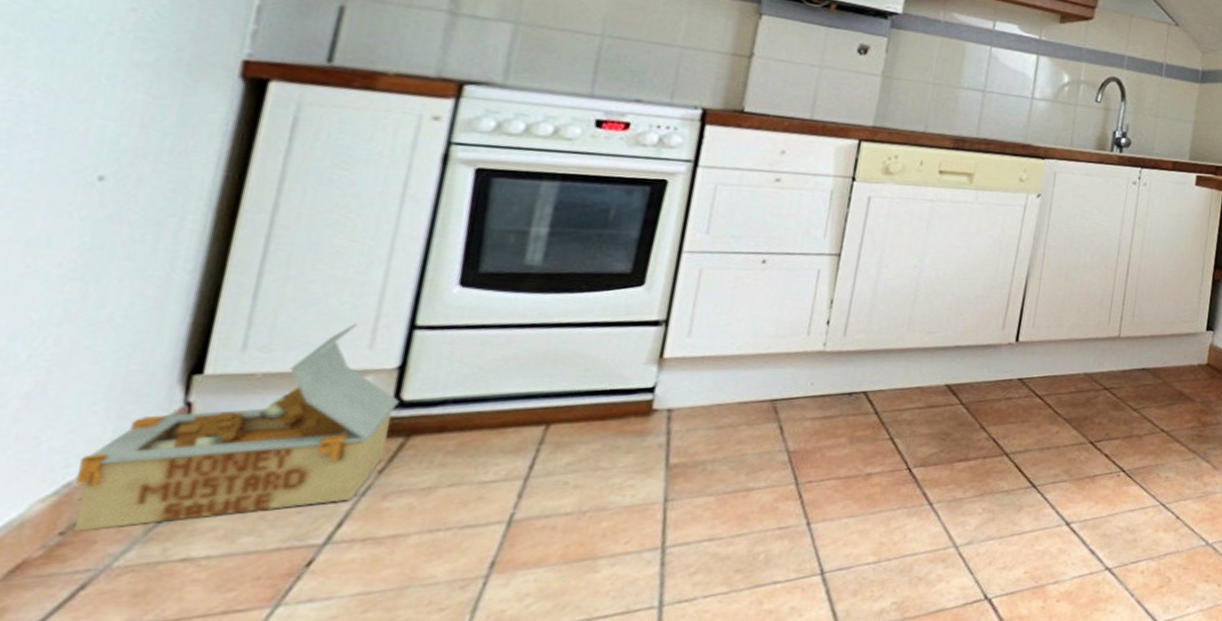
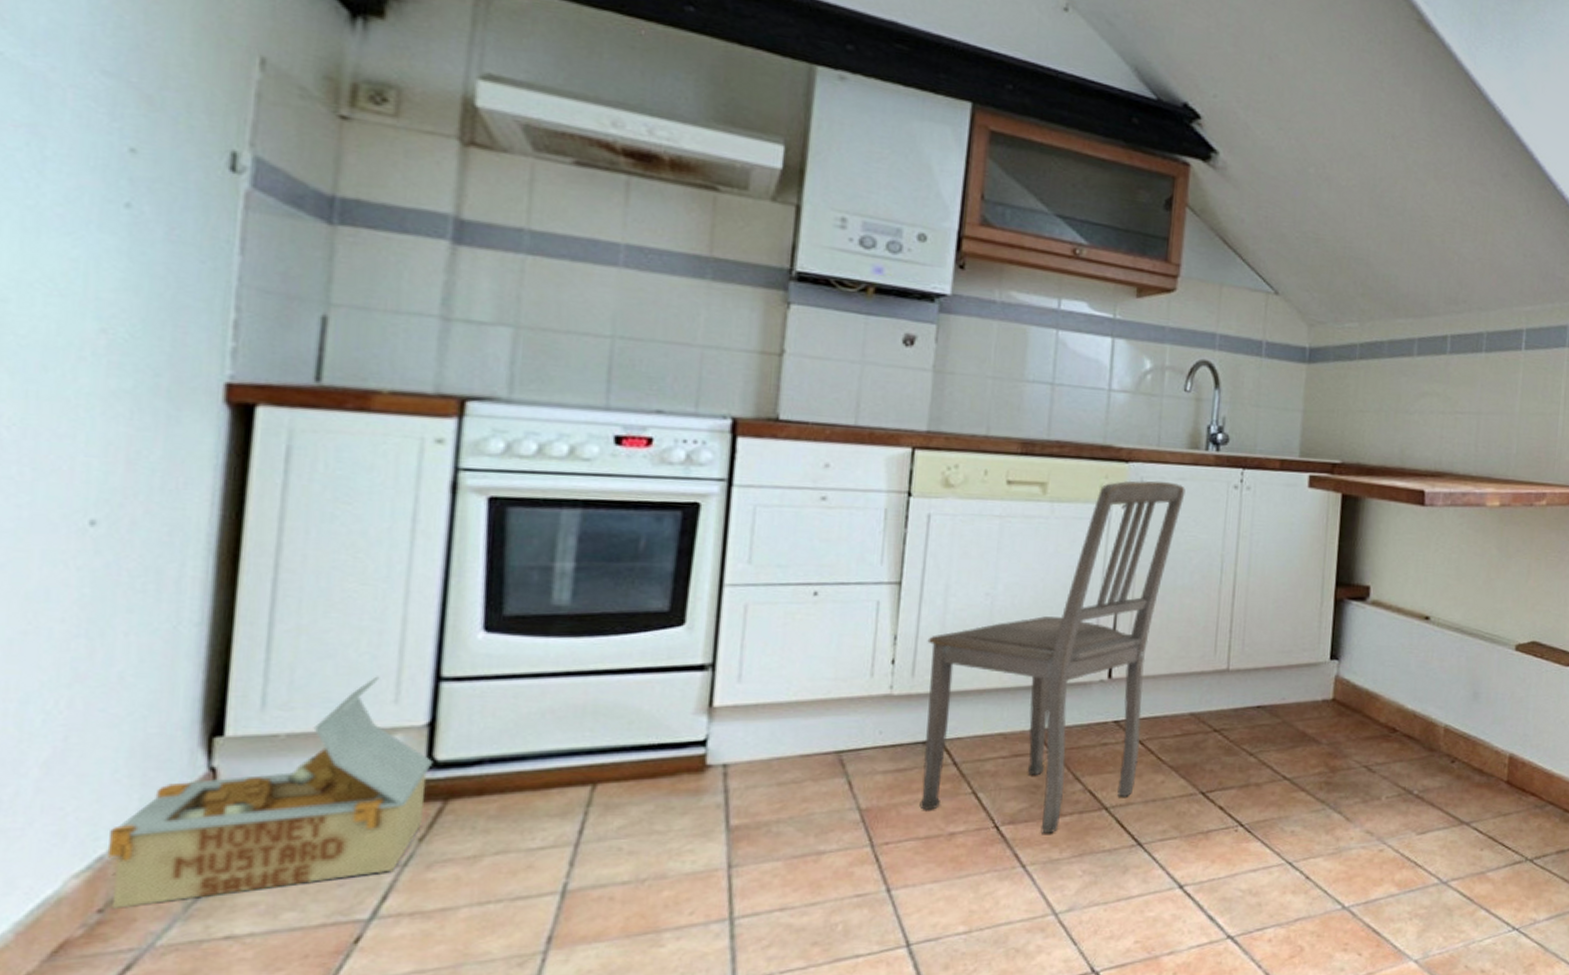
dining chair: none [842,174,1092,476] -> present [919,480,1185,834]

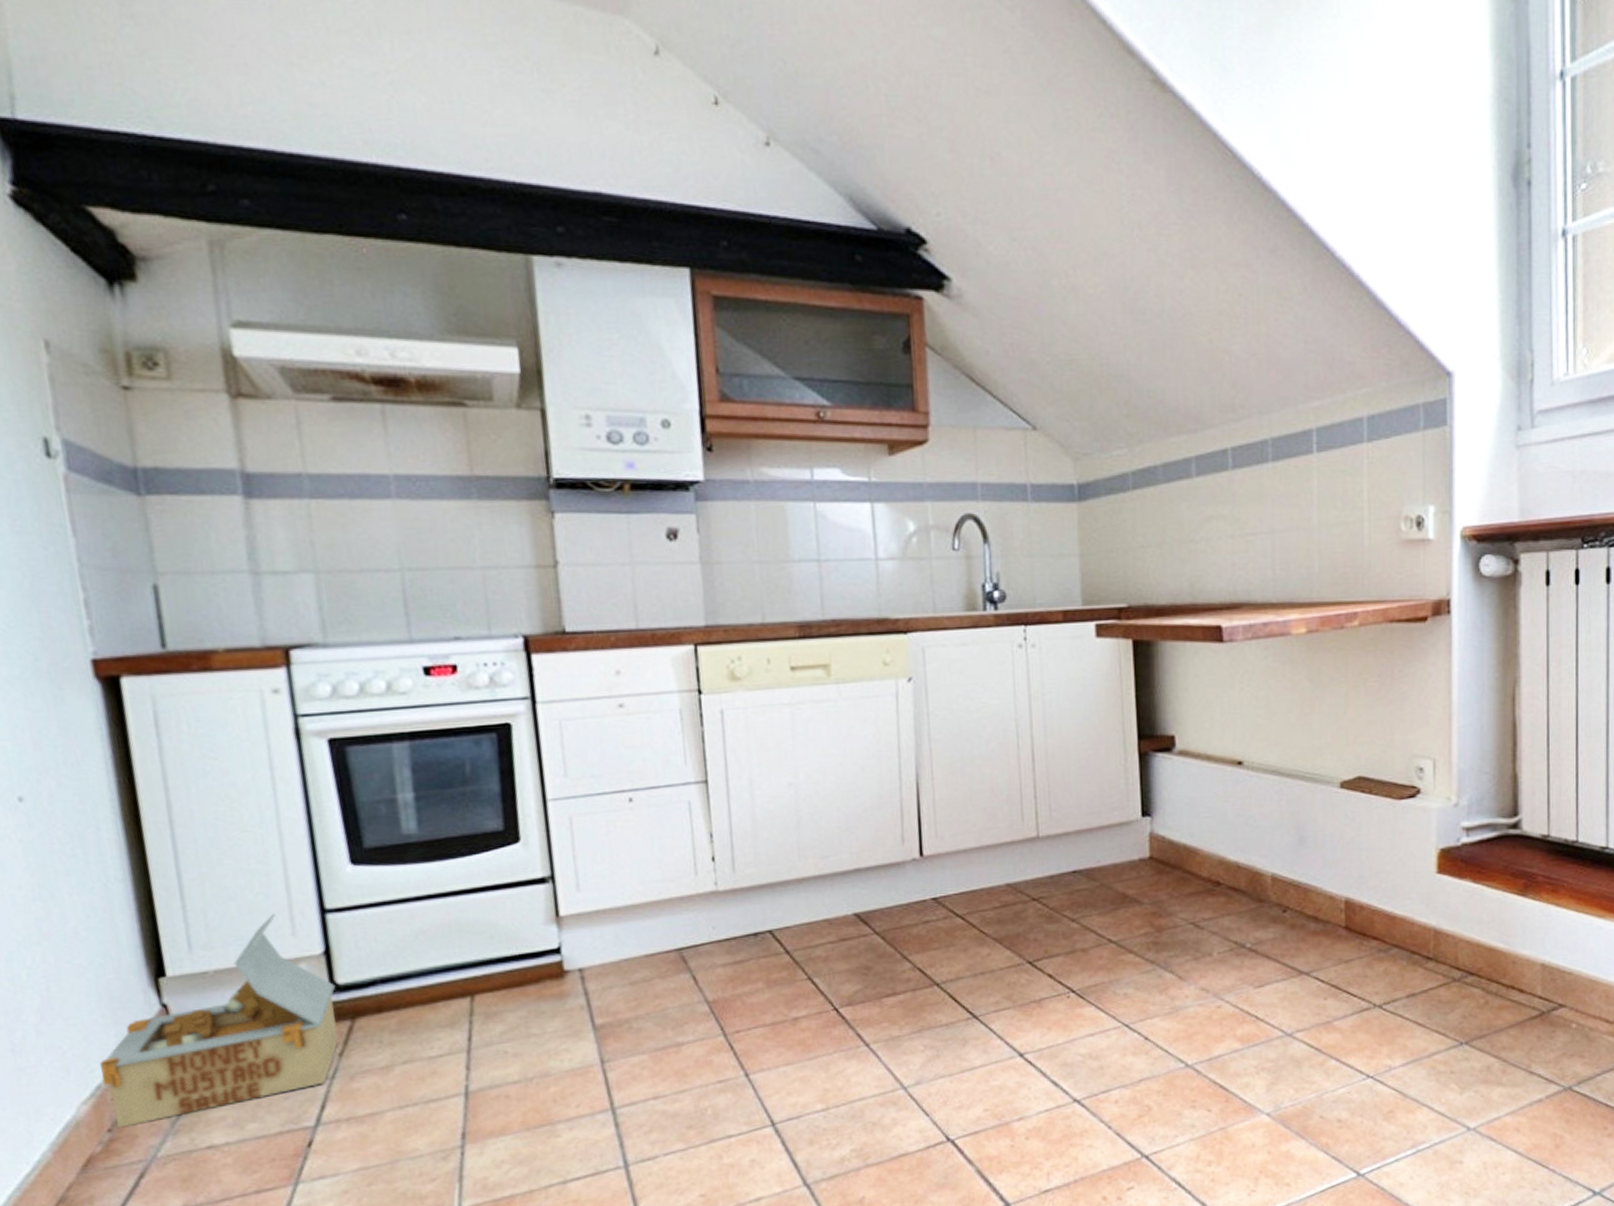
dining chair: present [919,480,1185,834] -> none [741,648,969,1013]

